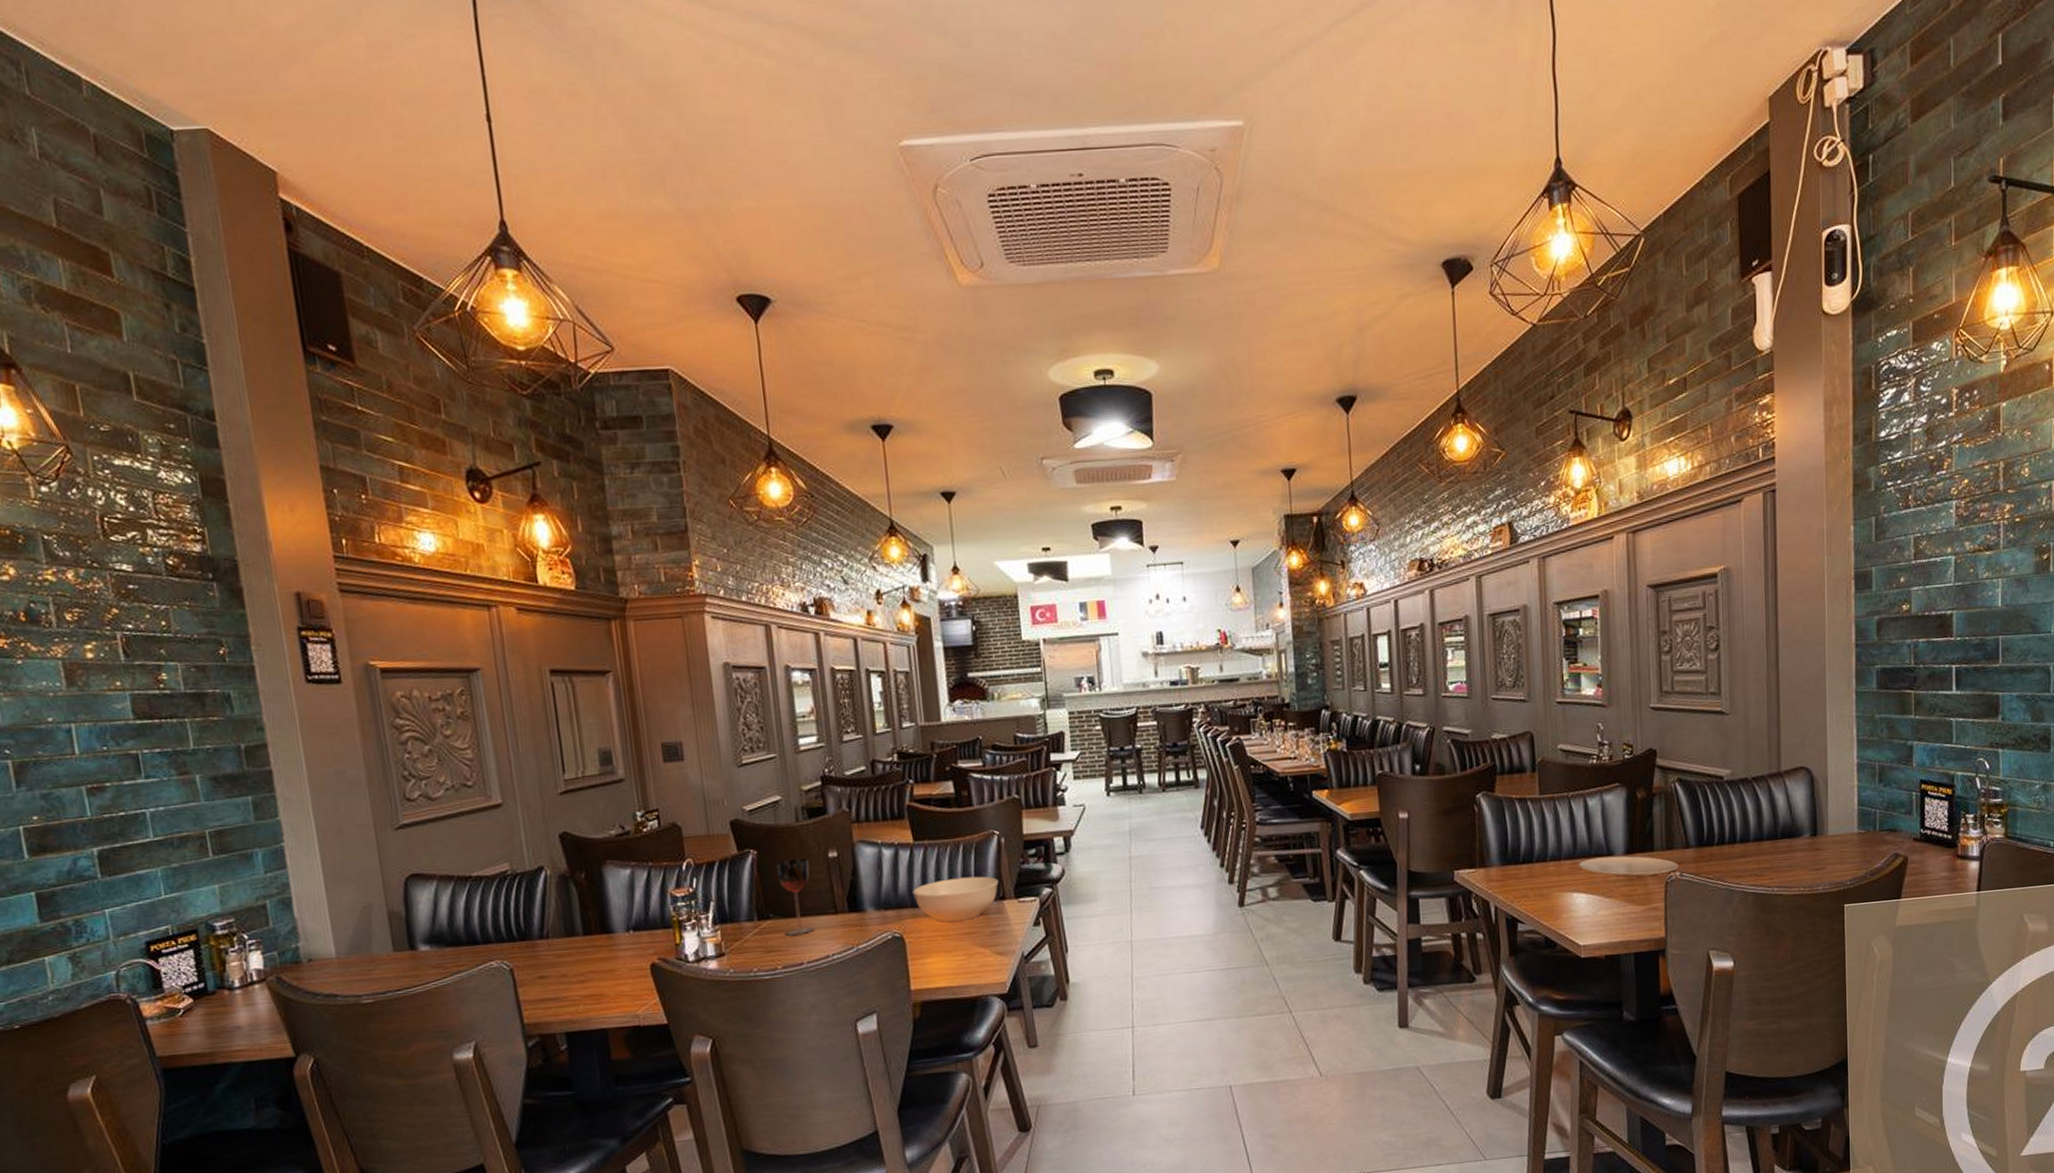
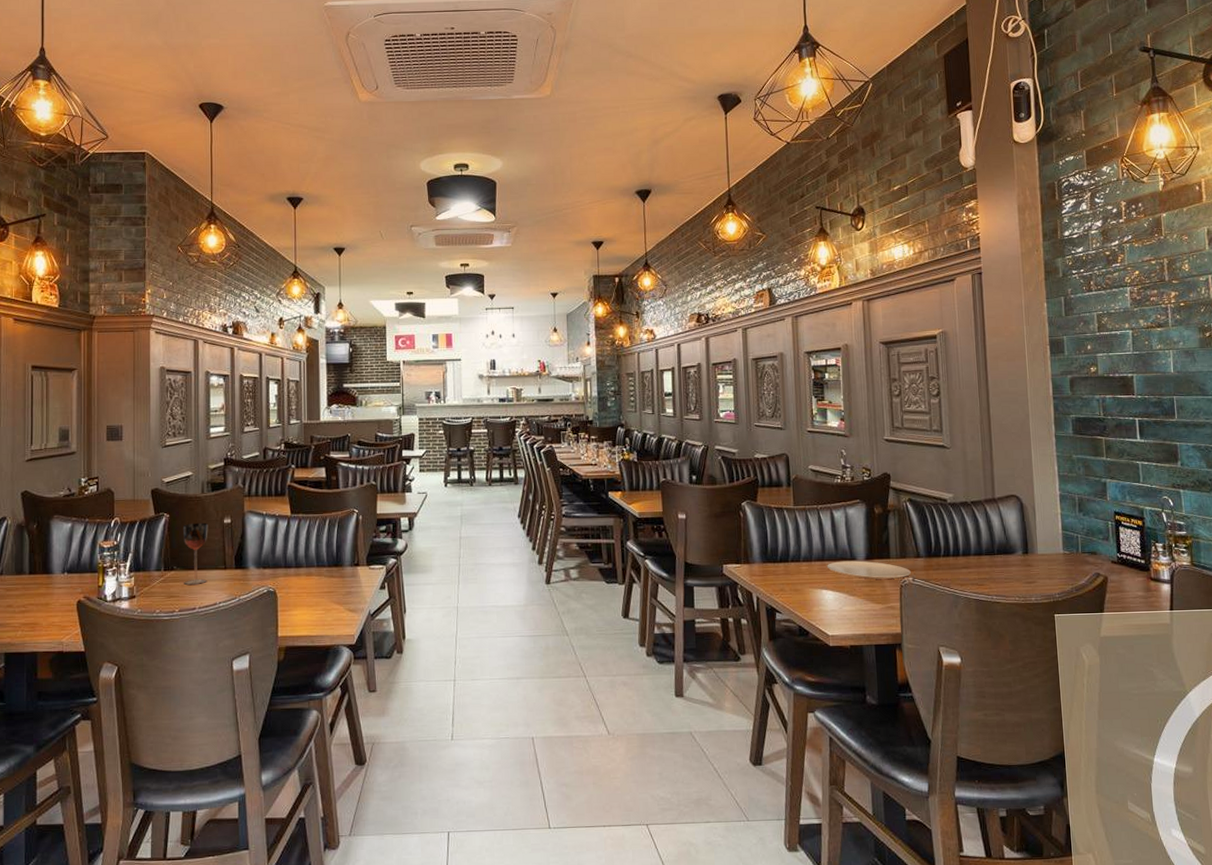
bowl: present [912,876,999,923] -> none [286,545,355,582]

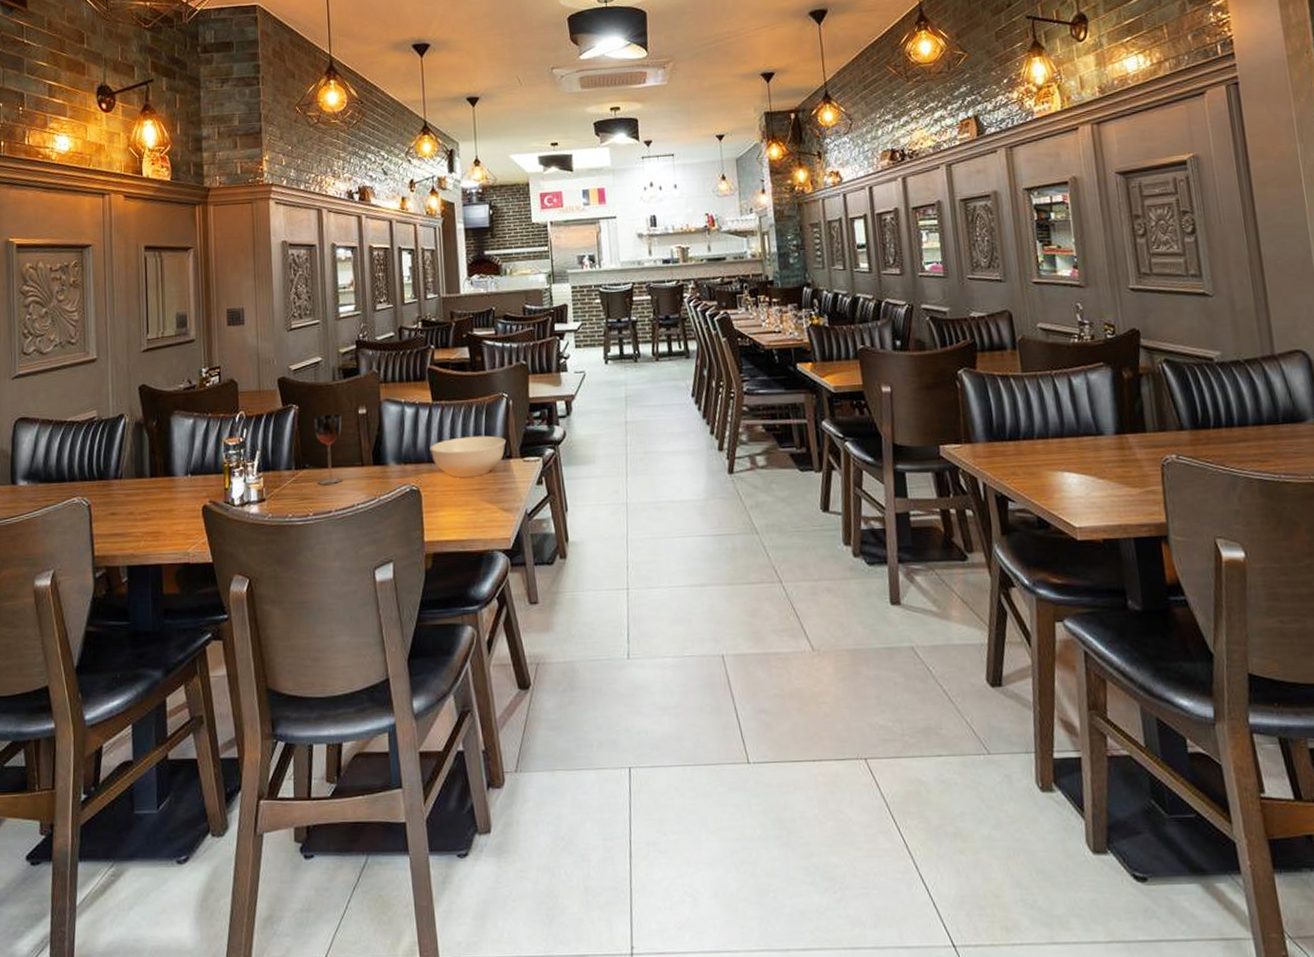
bowl: none [286,545,355,582] -> present [430,435,507,478]
plate: present [827,560,911,580] -> none [1067,436,1174,459]

